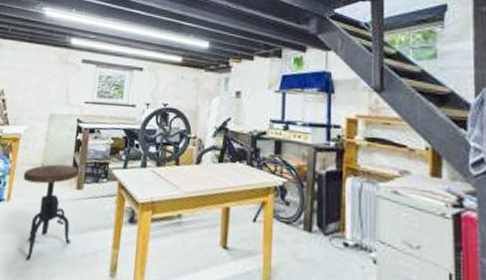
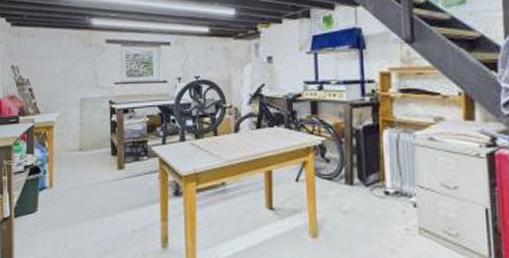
side table: present [23,164,79,261] -> none [63,146,120,242]

